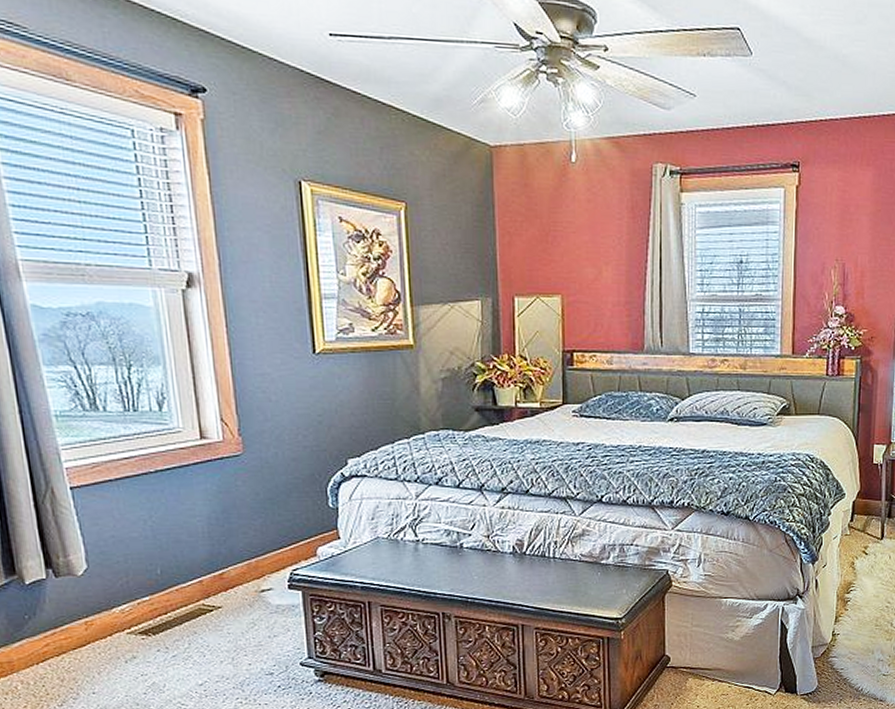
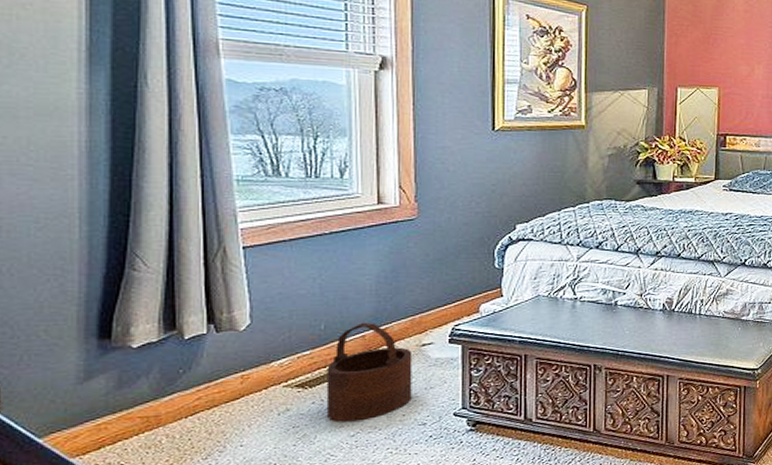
wooden bucket: none [167,566,256,671] -> present [326,322,413,422]

